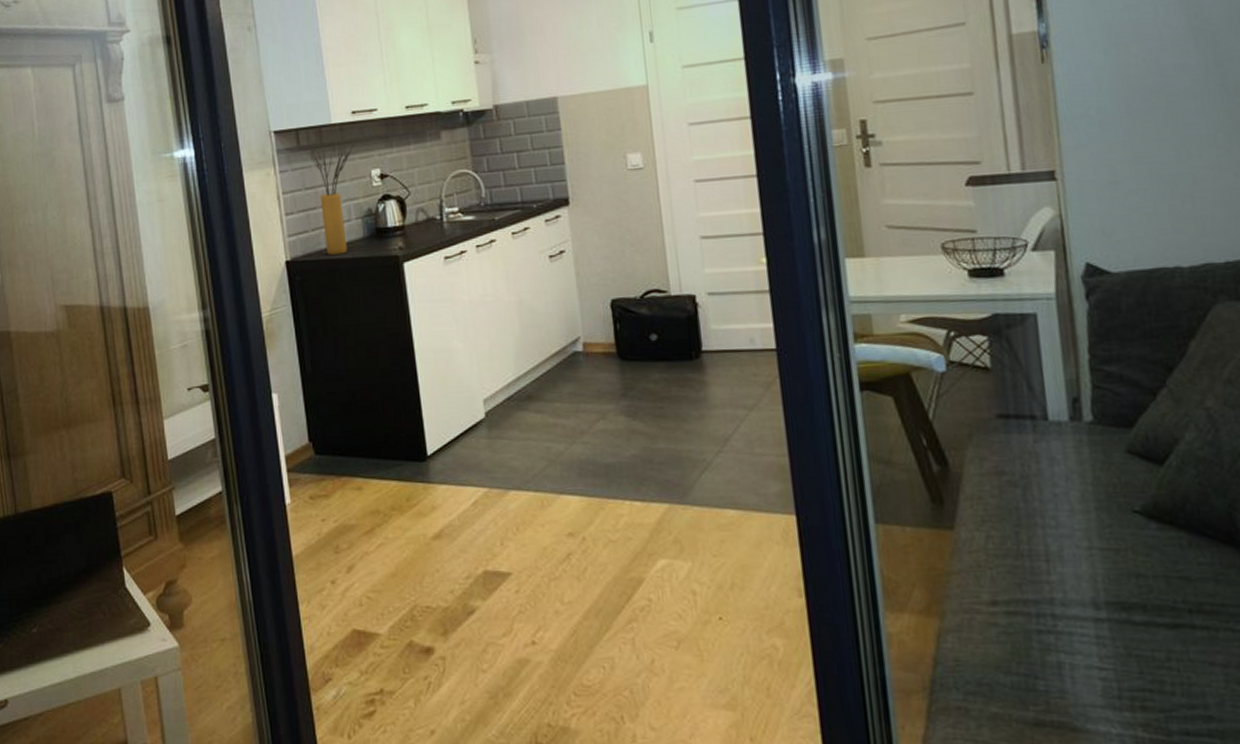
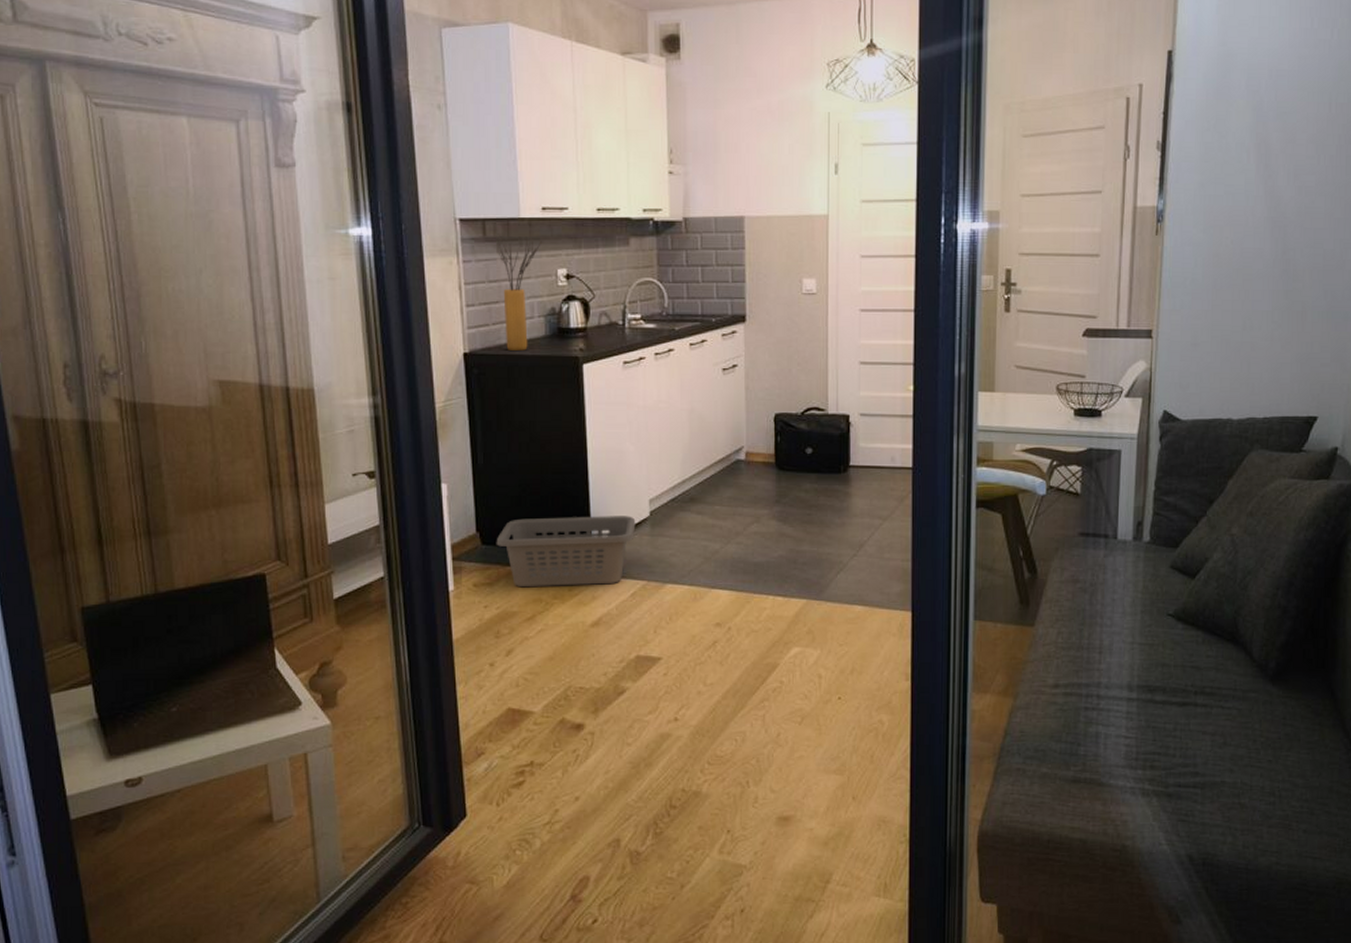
laundry basket: none [329,418,472,499] -> present [496,516,636,588]

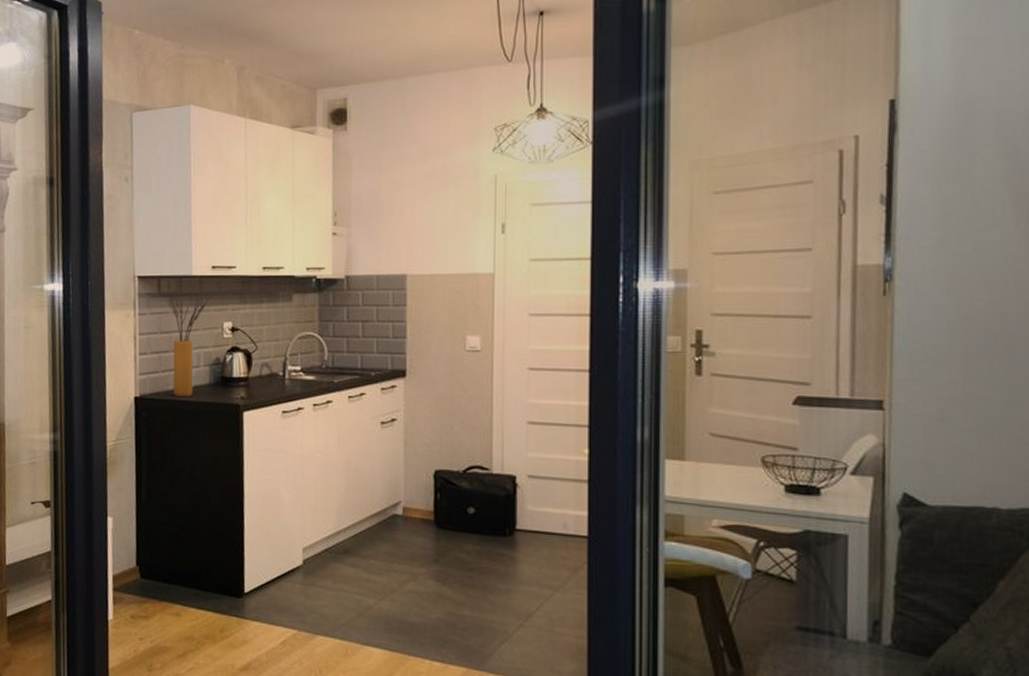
laundry basket: present [496,516,636,588] -> none [153,556,289,630]

